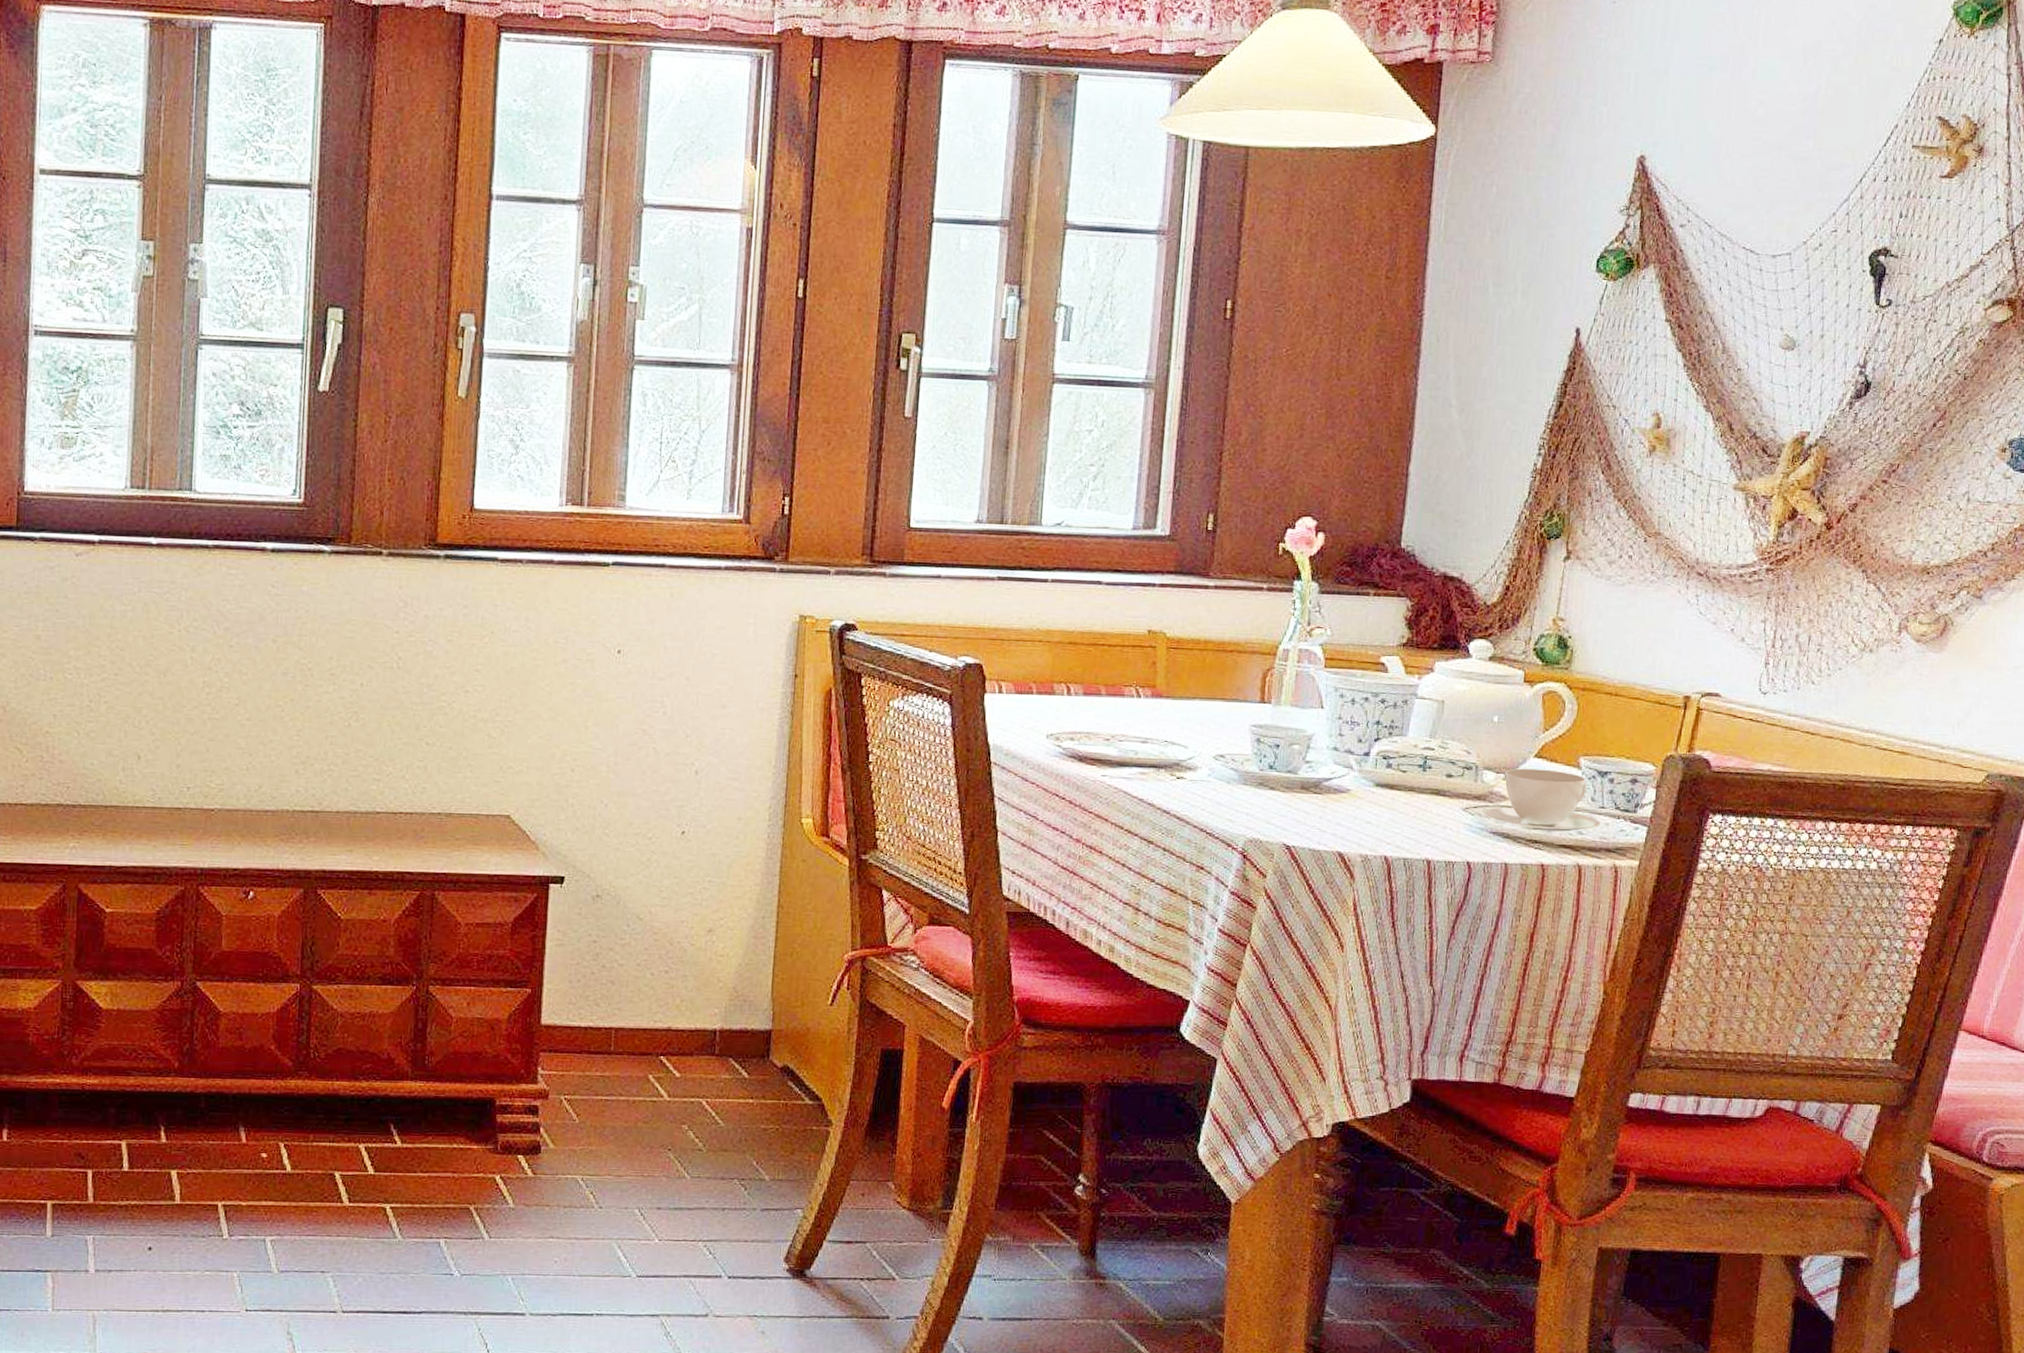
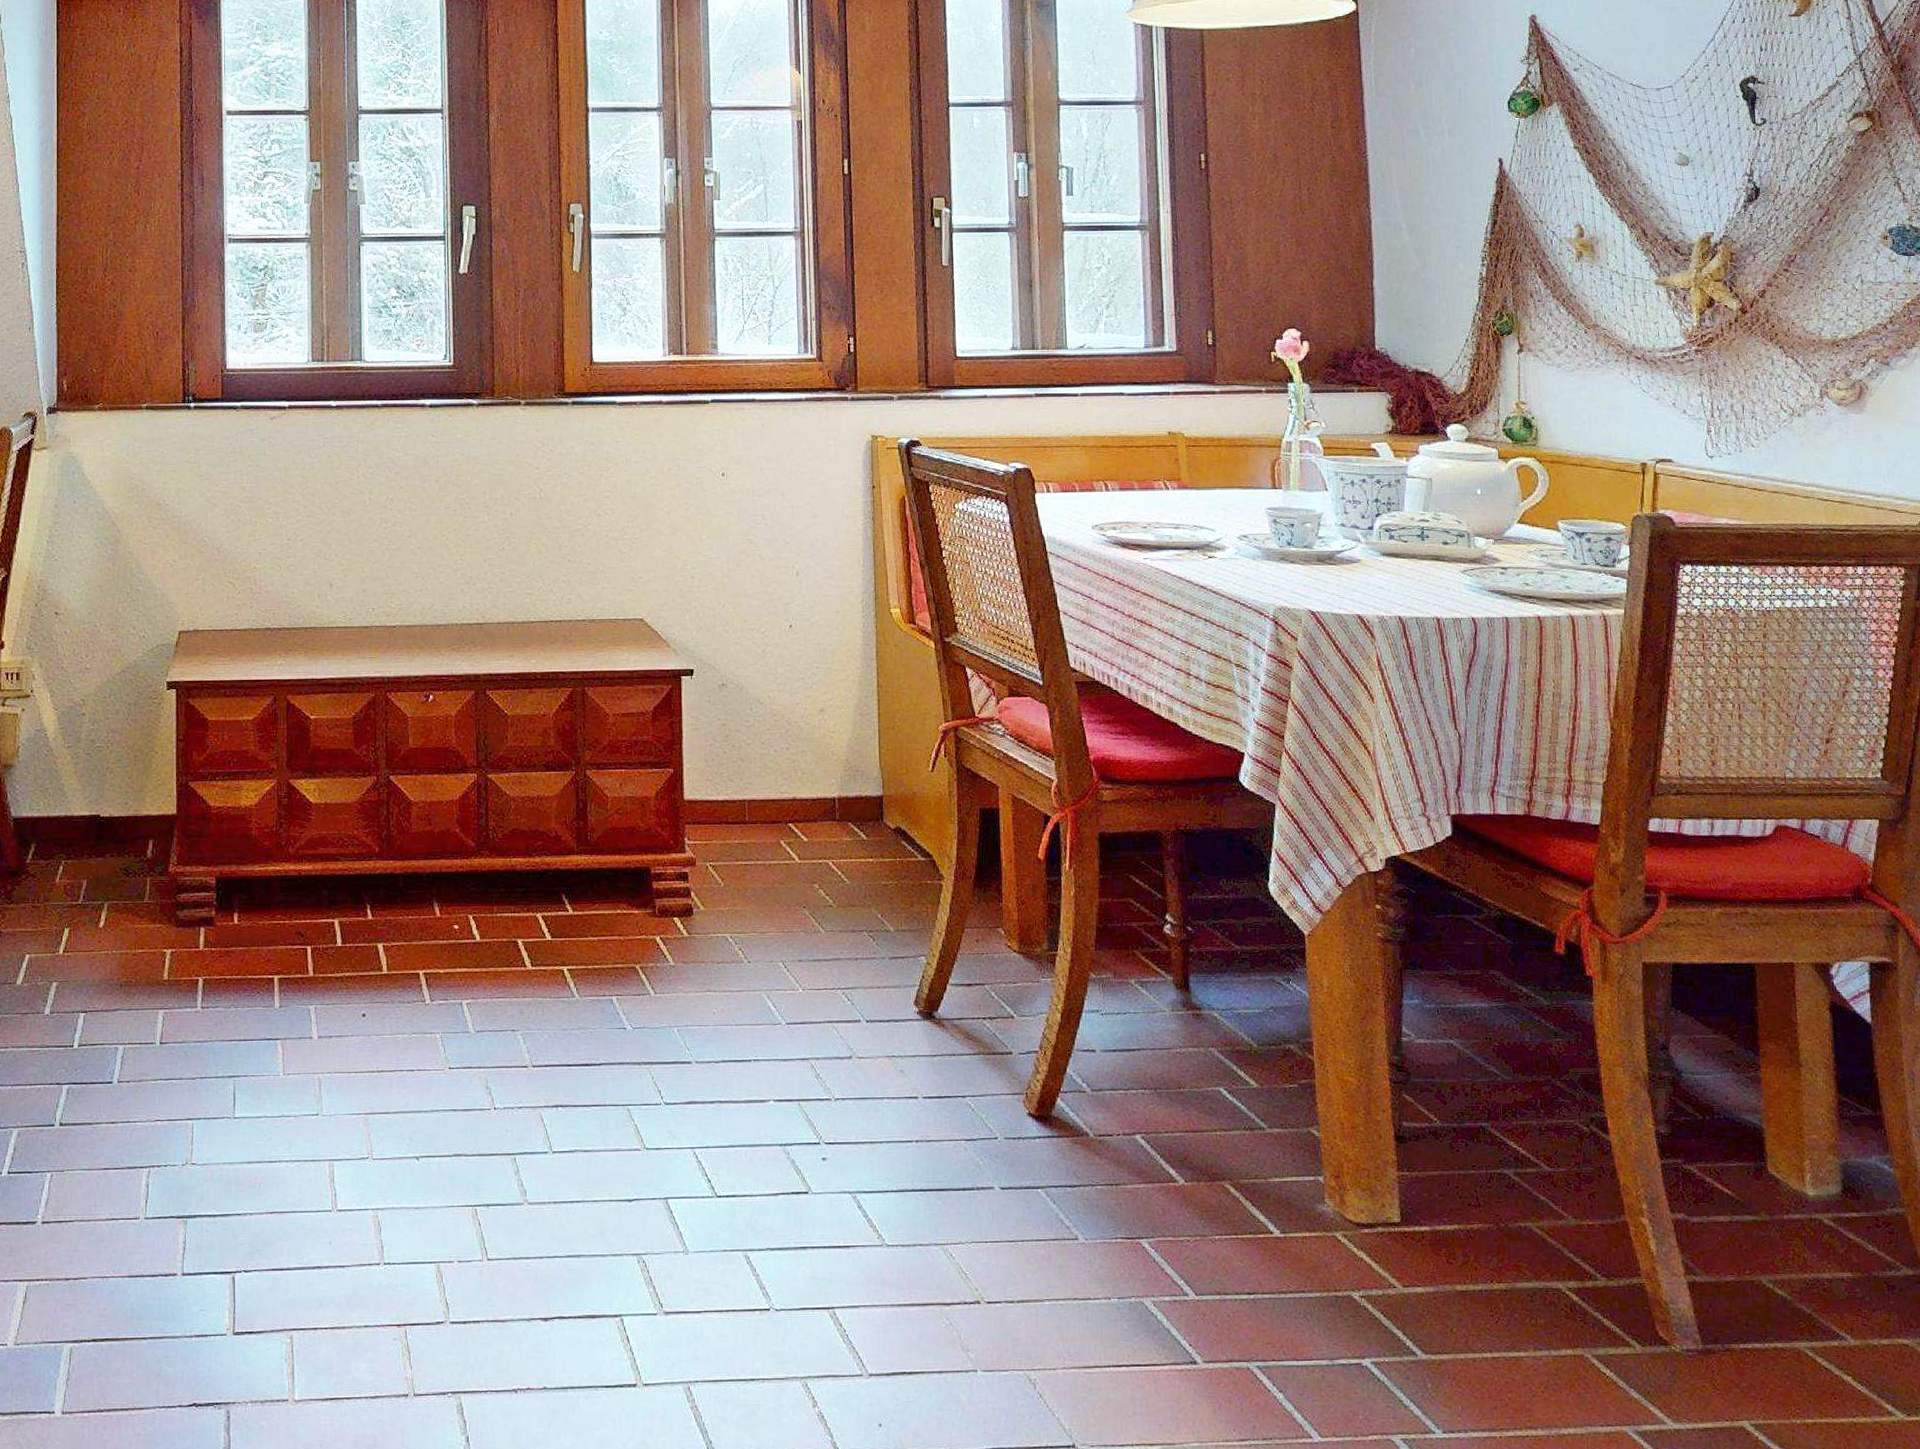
teacup: present [1484,768,1601,832] -> none [1480,533,1585,587]

